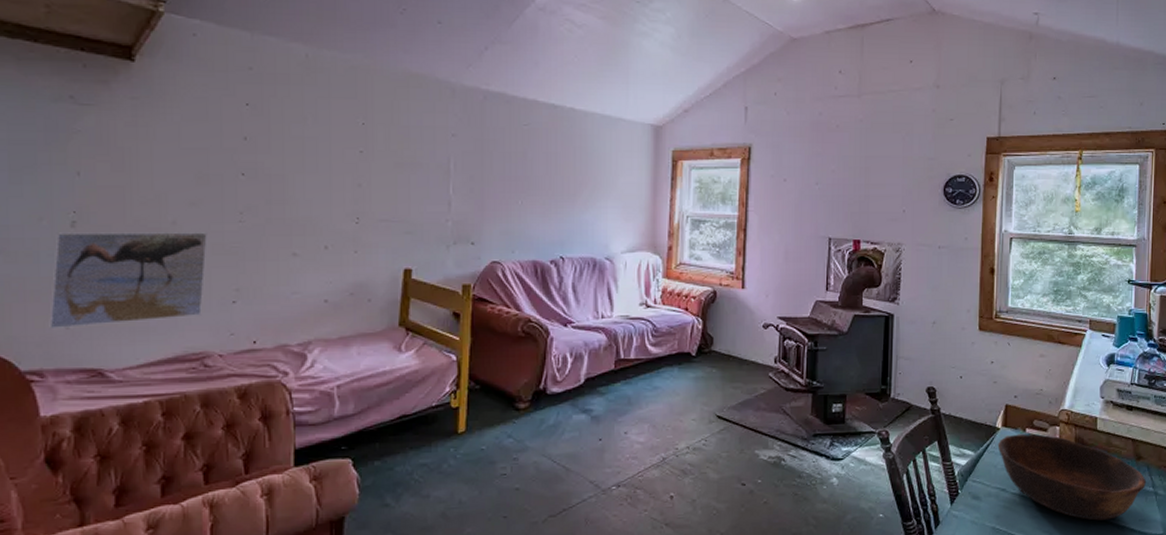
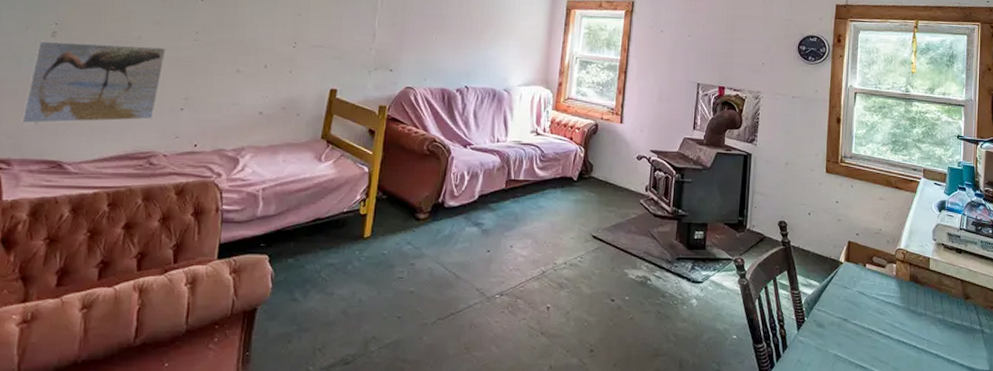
bowl: present [997,433,1147,521] -> none [840,268,974,354]

